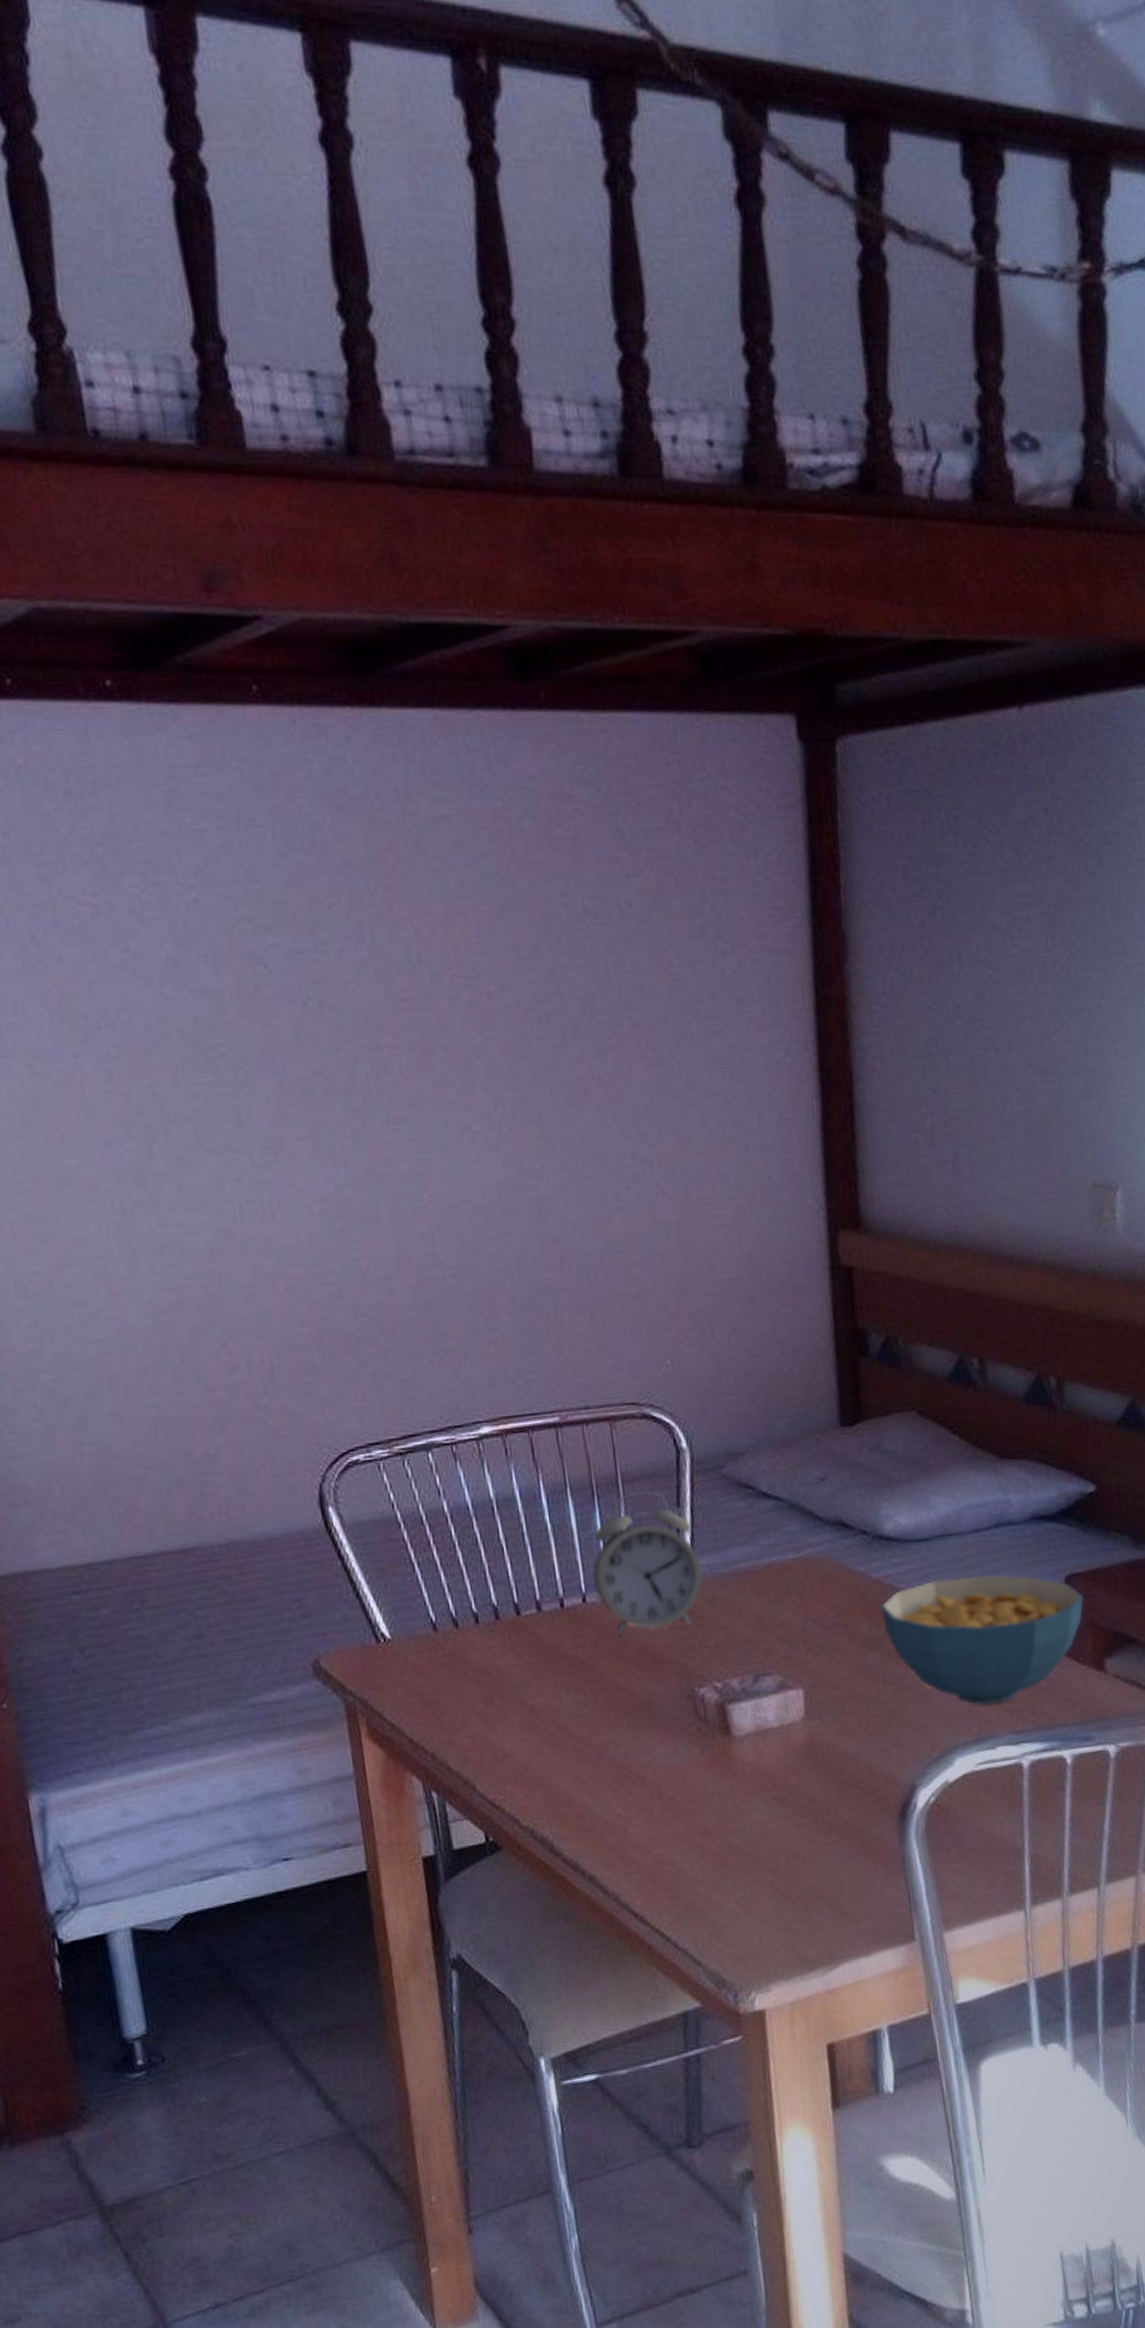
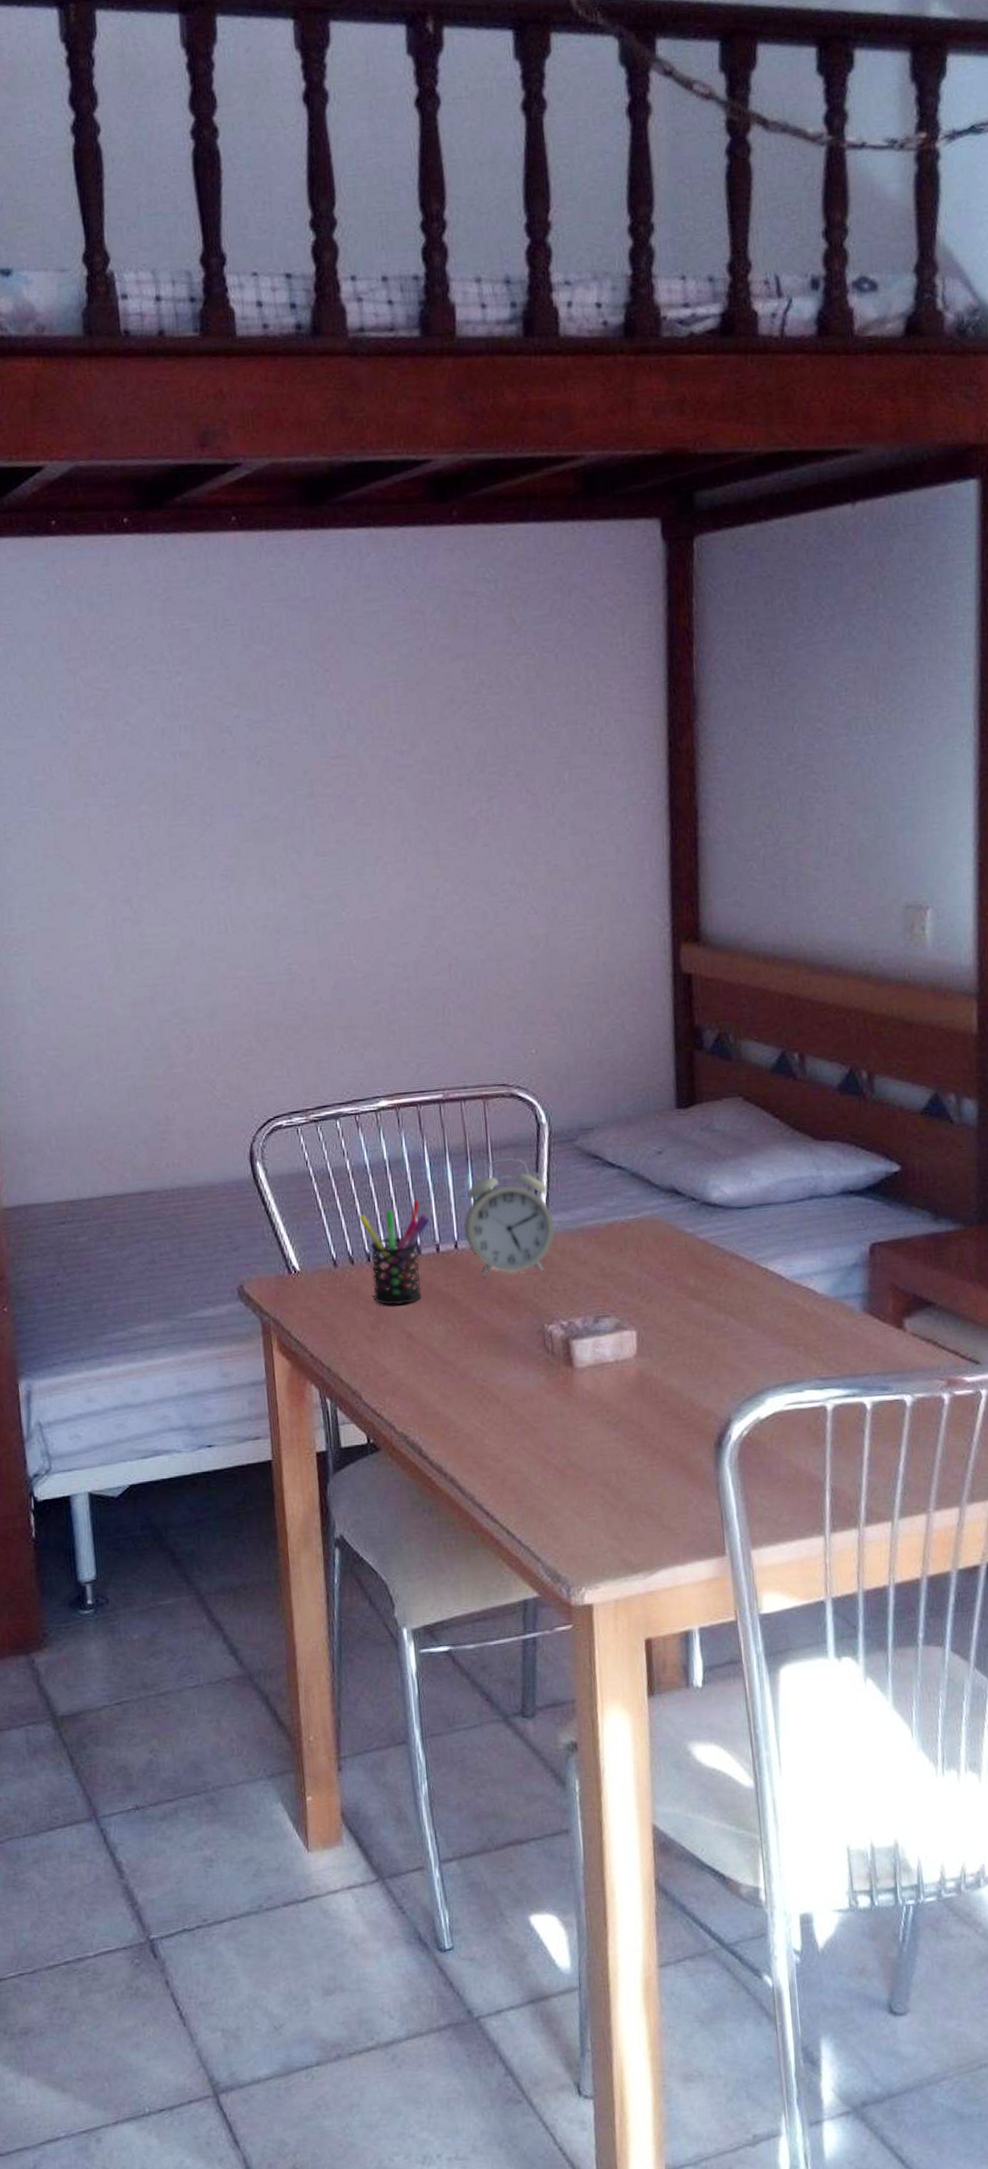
pen holder: none [462,1545,550,1675] -> present [359,1199,430,1306]
cereal bowl: present [880,1574,1084,1705] -> none [705,1239,887,1353]

